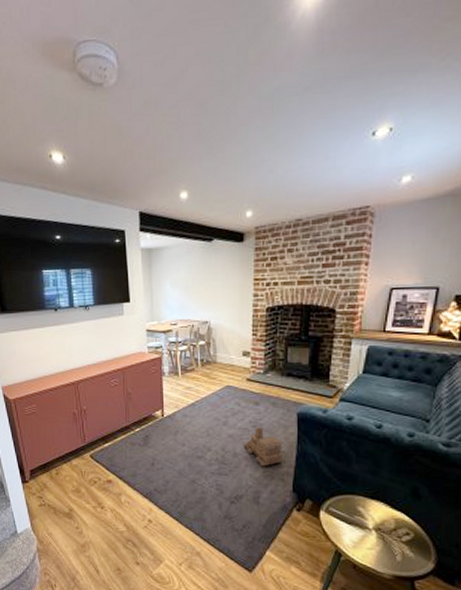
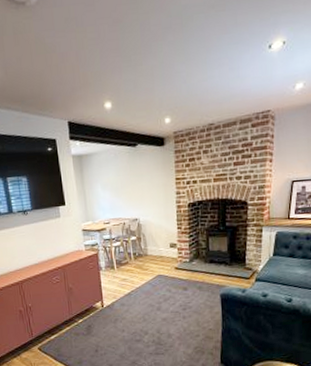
toy train: present [244,426,283,467] -> none [176,308,211,344]

